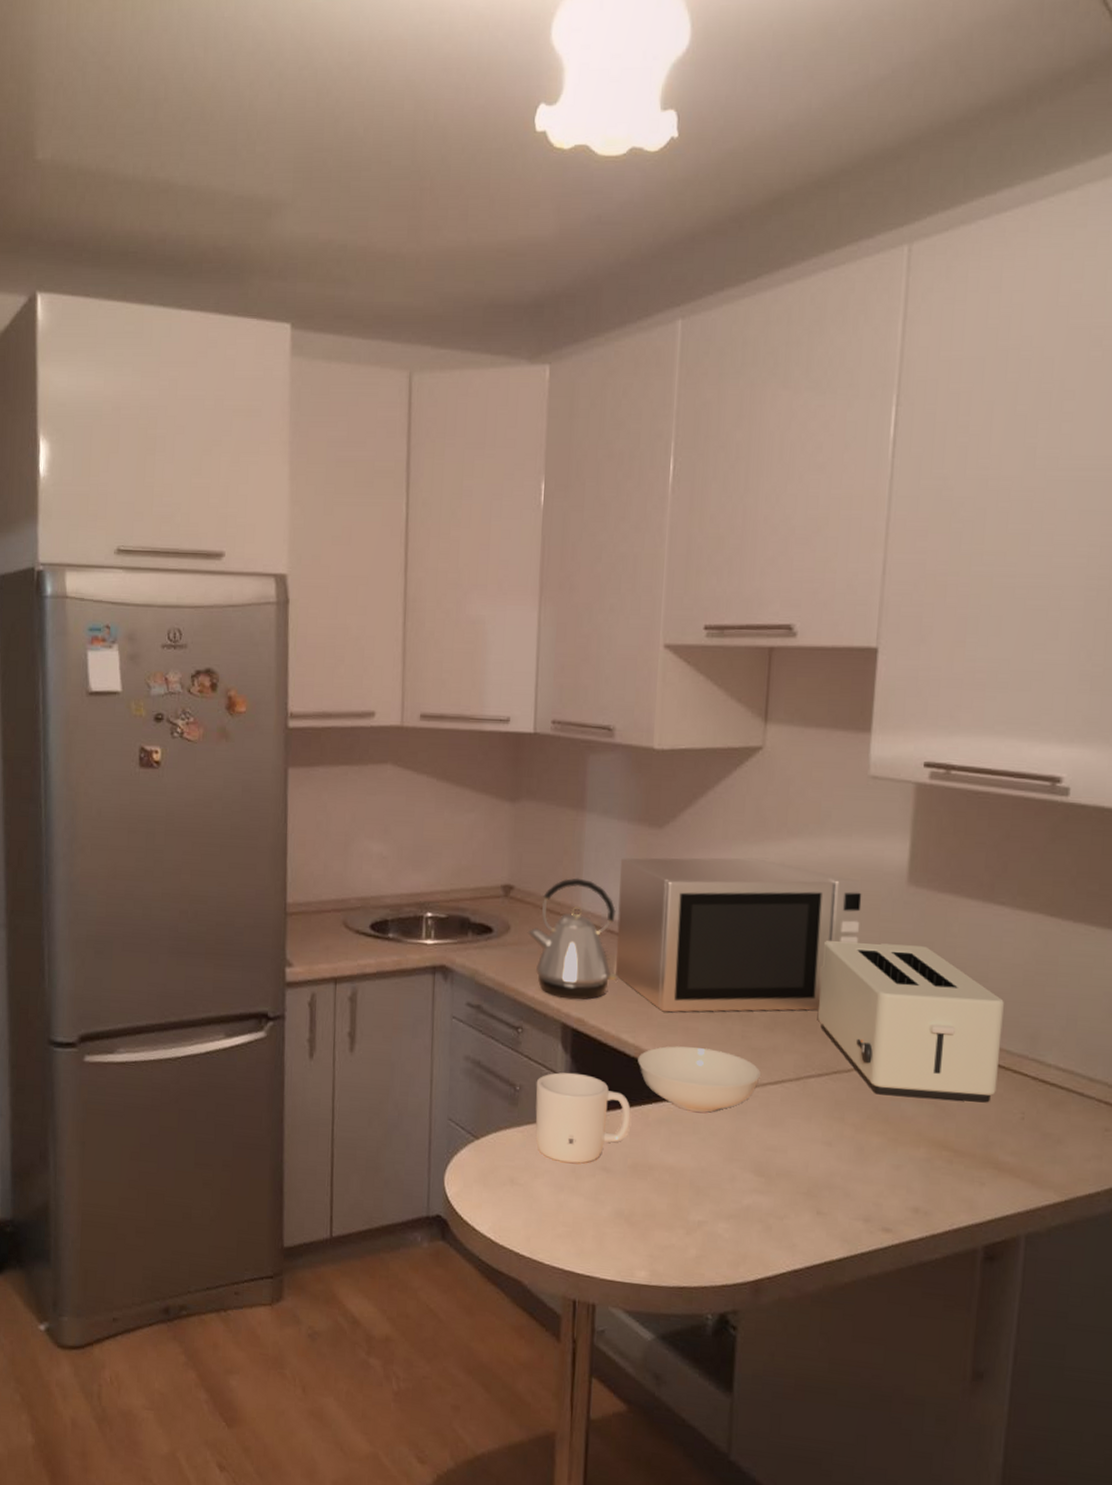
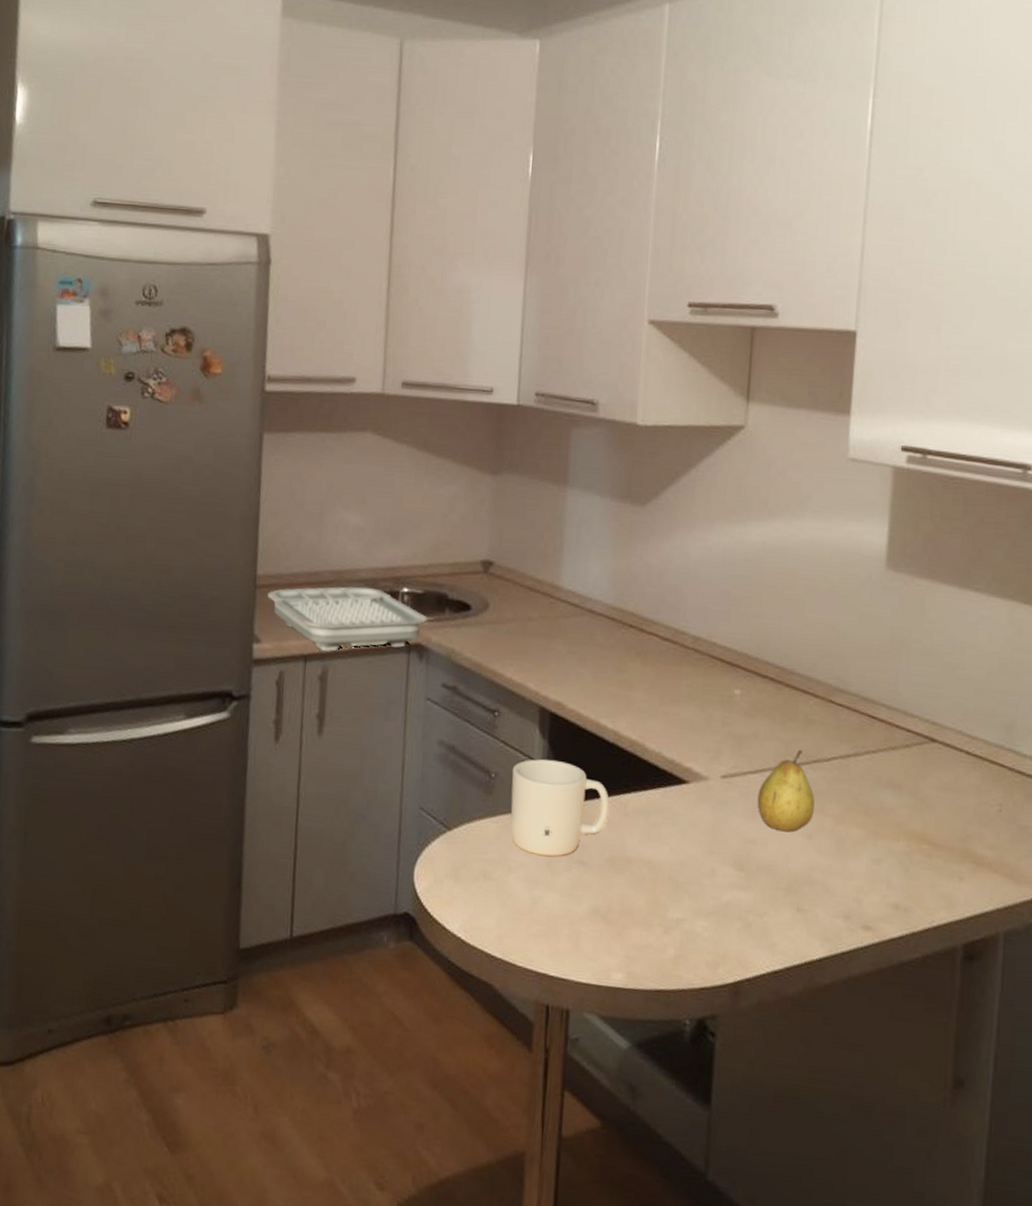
dish rack: none [297,912,451,974] -> present [266,586,427,652]
kettle: present [527,878,617,1000] -> none [506,555,597,682]
microwave: present [616,857,890,1012] -> none [596,535,869,697]
bowl: present [638,1046,761,1113] -> none [617,732,741,803]
fruit: none [777,1061,834,1140] -> present [757,749,815,832]
toaster: present [818,940,1004,1103] -> none [799,624,980,794]

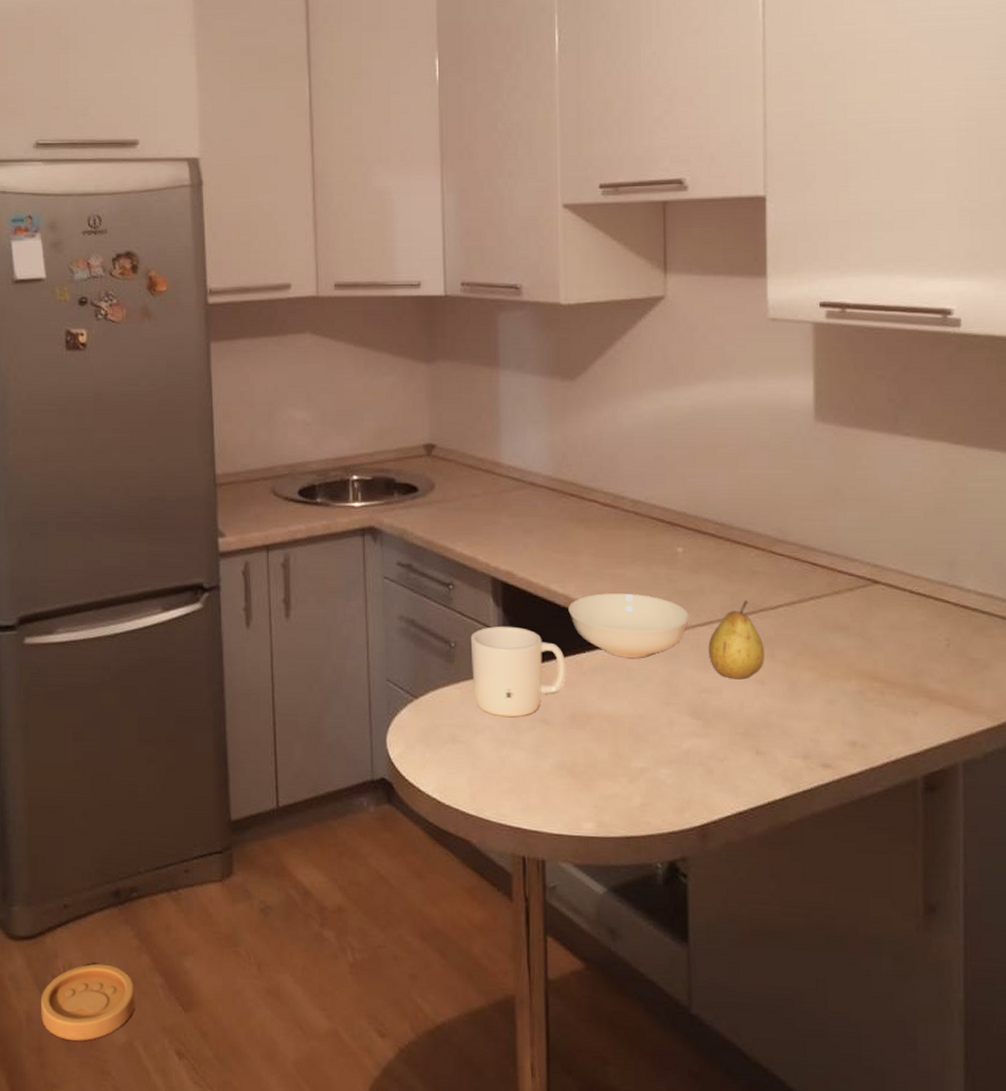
pet bowl: none [12,1096,118,1180] -> present [41,964,135,1041]
dish rack: present [266,586,427,652] -> none [226,477,378,540]
bowl: none [617,732,741,803] -> present [568,593,689,659]

